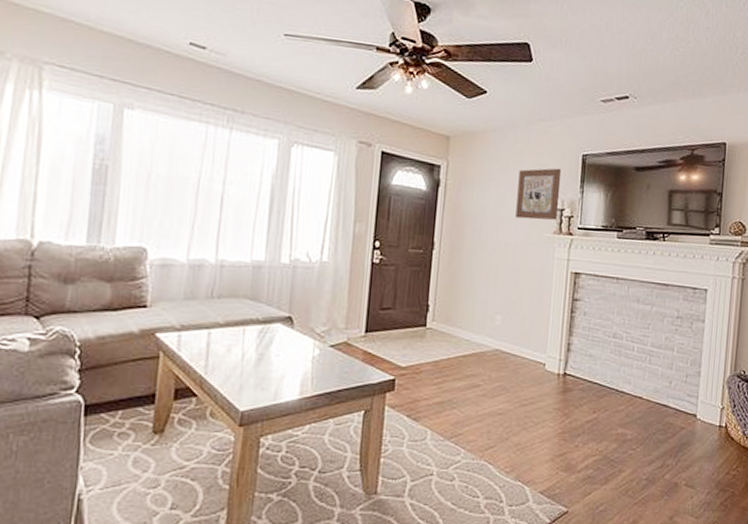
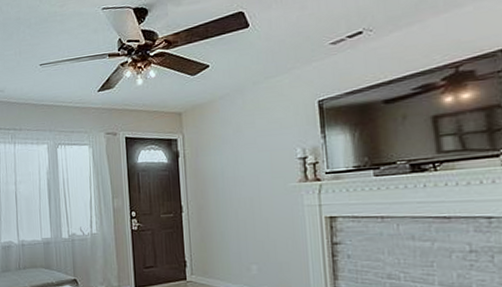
wall art: present [515,168,562,220] -> none [253,119,301,173]

